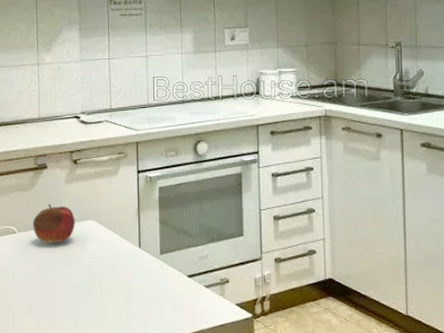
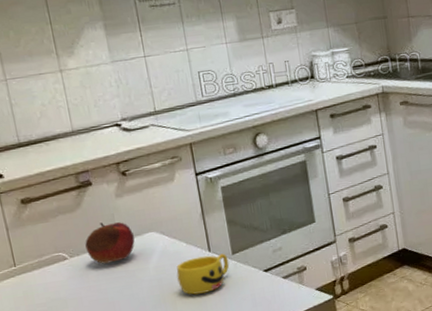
cup: none [107,251,156,288] -> present [176,253,230,295]

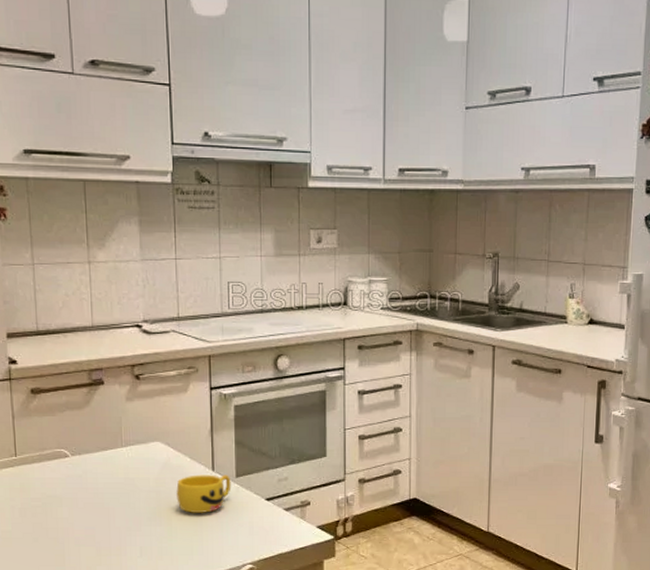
fruit: present [85,222,135,264] -> none [89,424,139,467]

